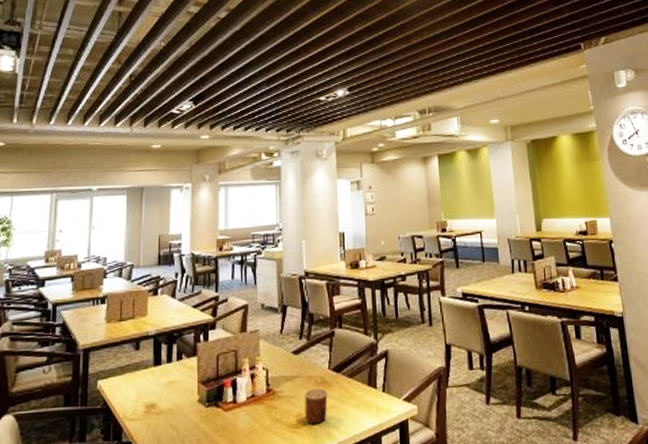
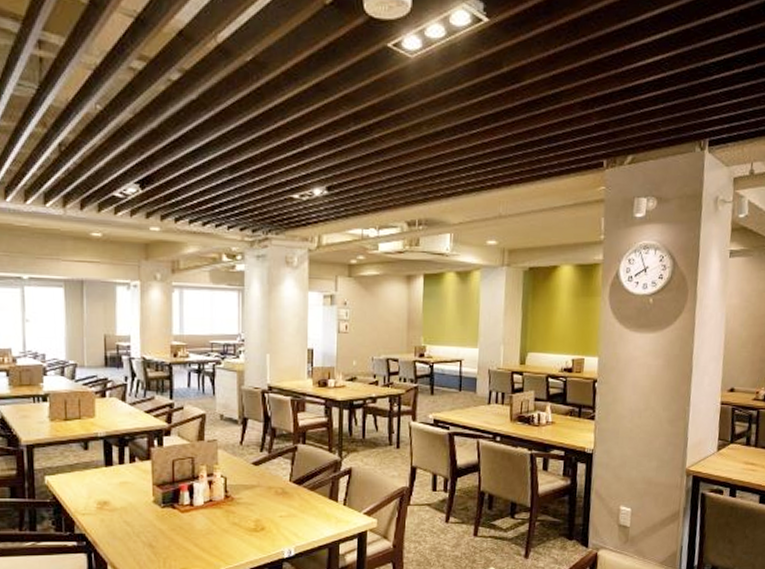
cup: present [304,388,328,425] -> none [264,498,288,530]

